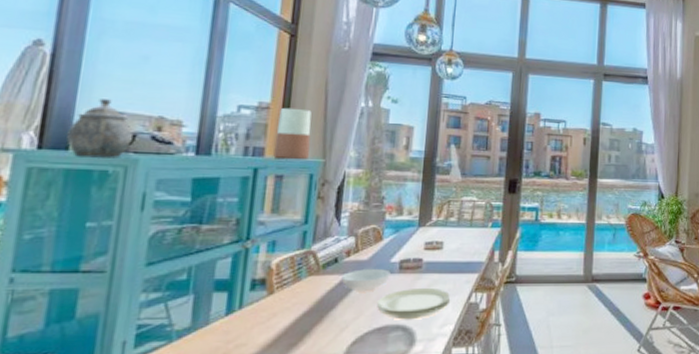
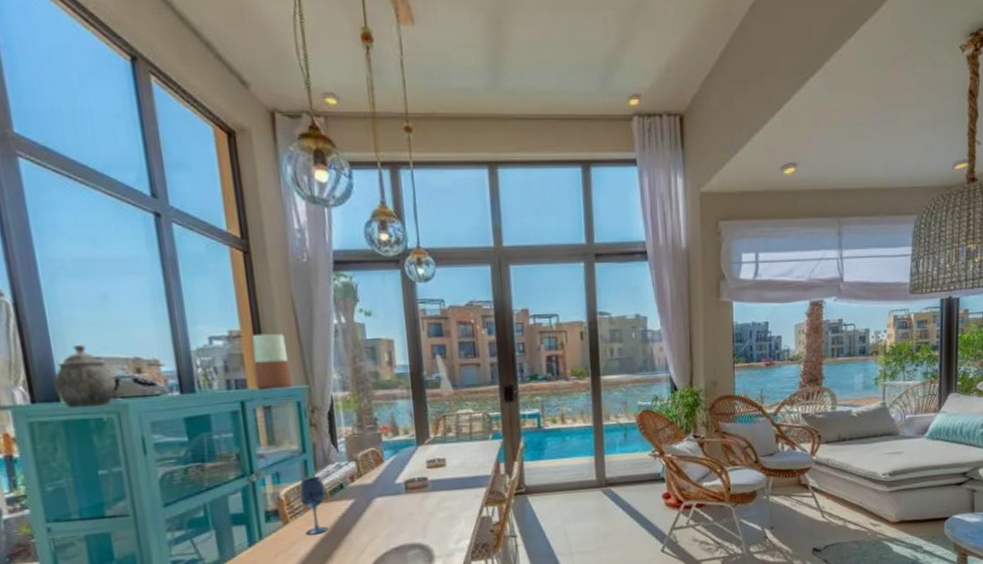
wineglass: none [289,248,320,308] -> present [299,476,329,535]
bowl: present [341,269,391,292] -> none [350,491,398,515]
plate: present [377,287,451,320] -> none [390,505,463,539]

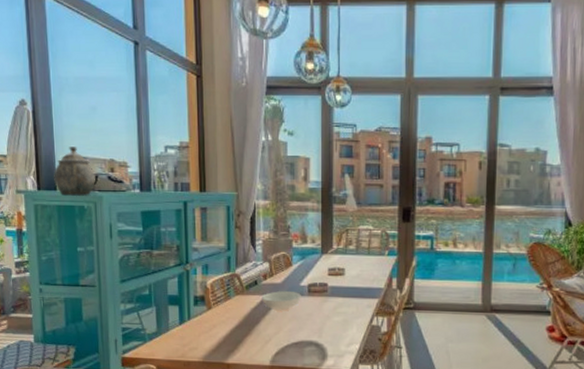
vase: present [252,333,292,390] -> none [196,145,224,194]
wineglass: present [299,476,329,535] -> none [222,271,243,322]
bowl: none [350,491,398,515] -> present [262,291,301,311]

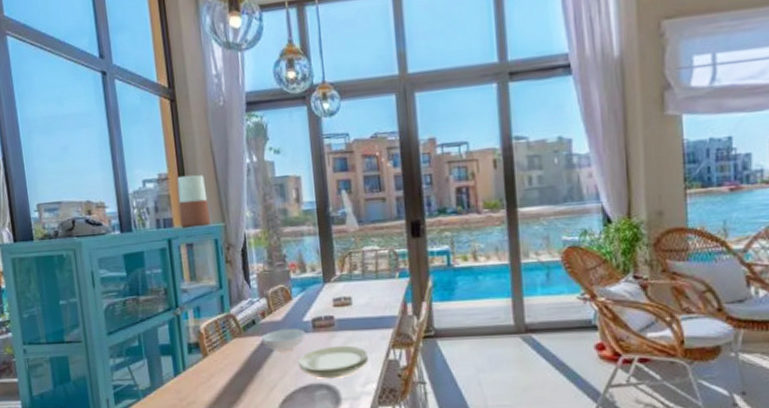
decorative jar: present [53,145,95,197] -> none [29,190,73,246]
vase: none [196,145,224,194] -> present [177,174,210,228]
plate: none [293,309,355,338] -> present [298,345,369,379]

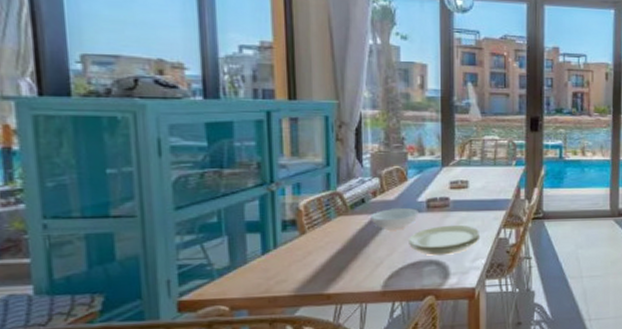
vase: present [177,174,210,228] -> none [284,46,321,102]

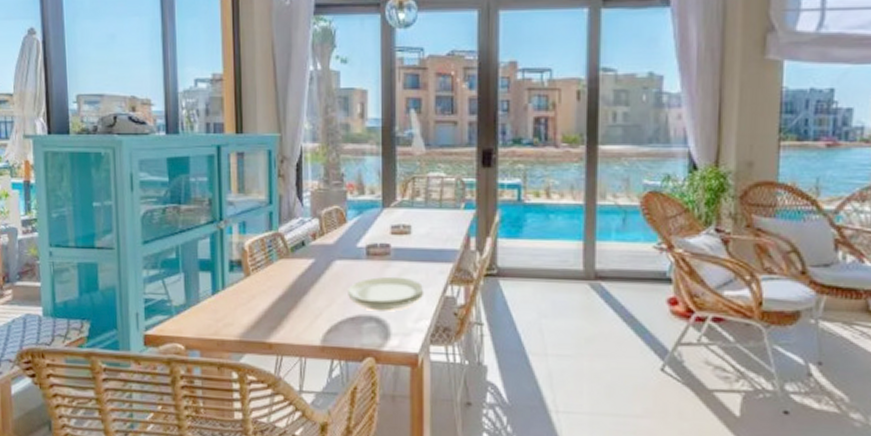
bowl: present [370,208,419,231] -> none [310,254,358,279]

